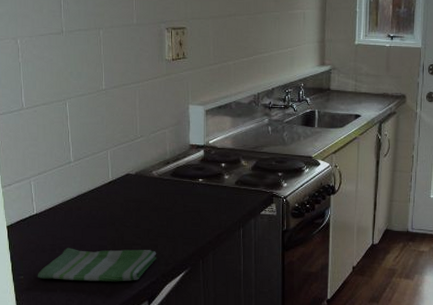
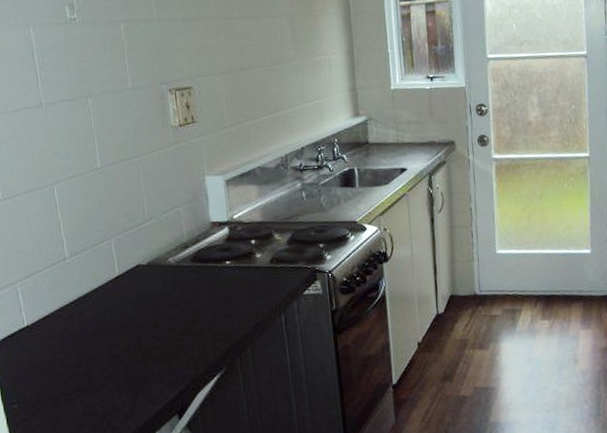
dish towel: present [37,248,157,282] -> none [35,353,184,405]

